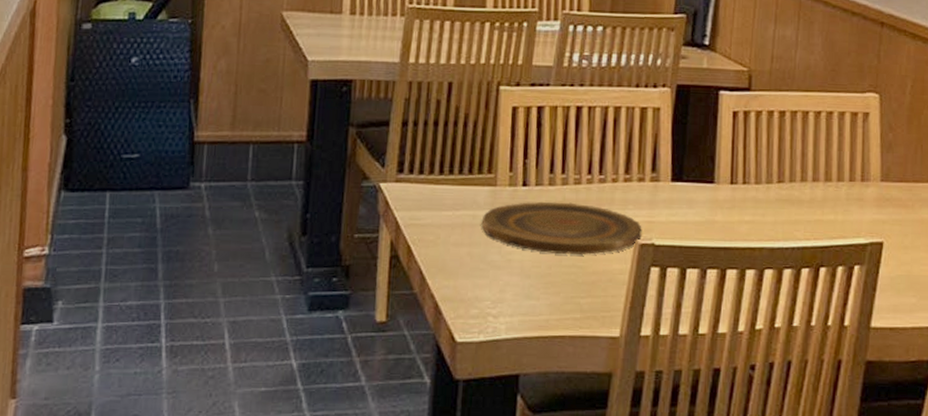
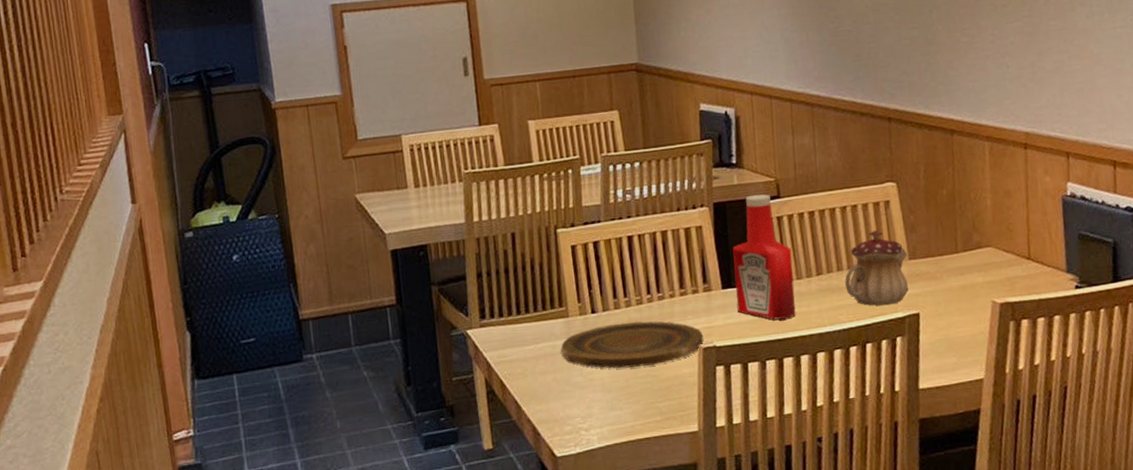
ketchup bottle: none [684,82,754,225] -> present [732,194,796,320]
teapot: none [807,143,880,228] -> present [845,230,909,306]

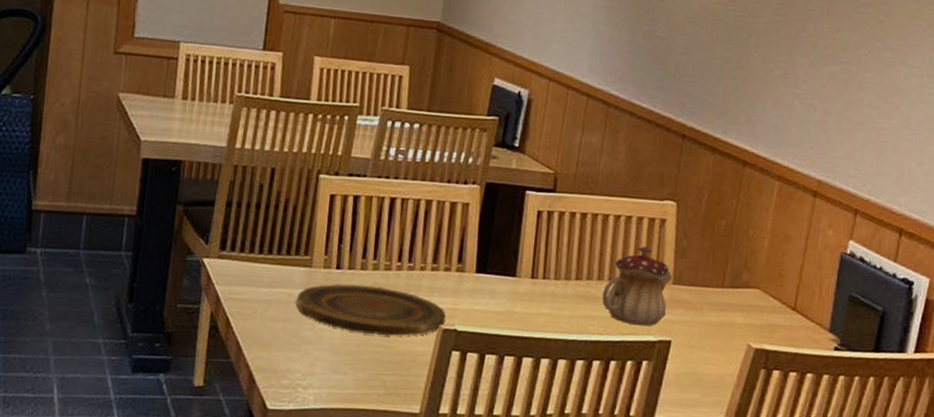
ketchup bottle: present [732,194,796,320] -> none [486,183,555,317]

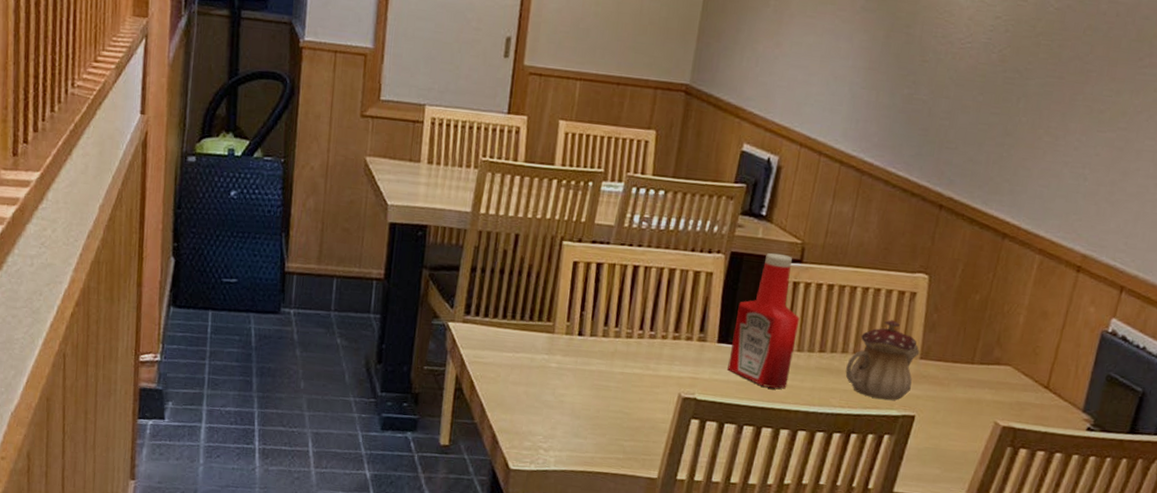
plate: present [297,284,446,336] -> none [539,350,686,403]
ketchup bottle: none [486,183,555,317] -> present [727,252,799,389]

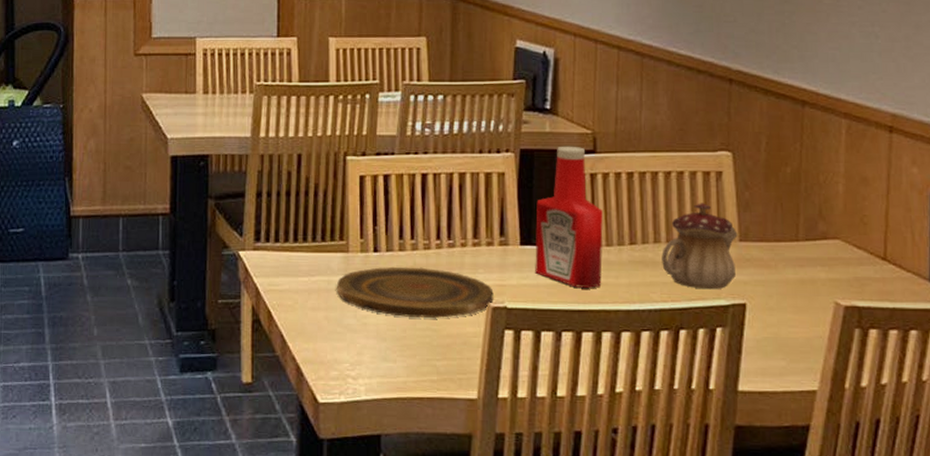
plate: none [539,350,686,403] -> present [337,266,494,318]

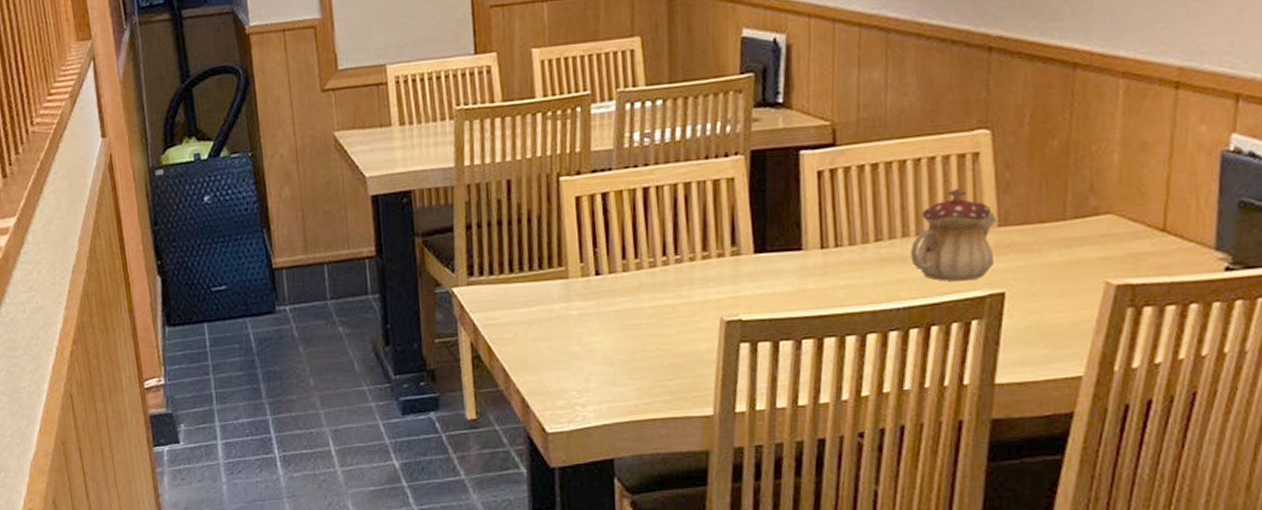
plate: present [337,266,494,318] -> none [558,286,727,339]
ketchup bottle: present [535,146,603,288] -> none [770,141,845,292]

